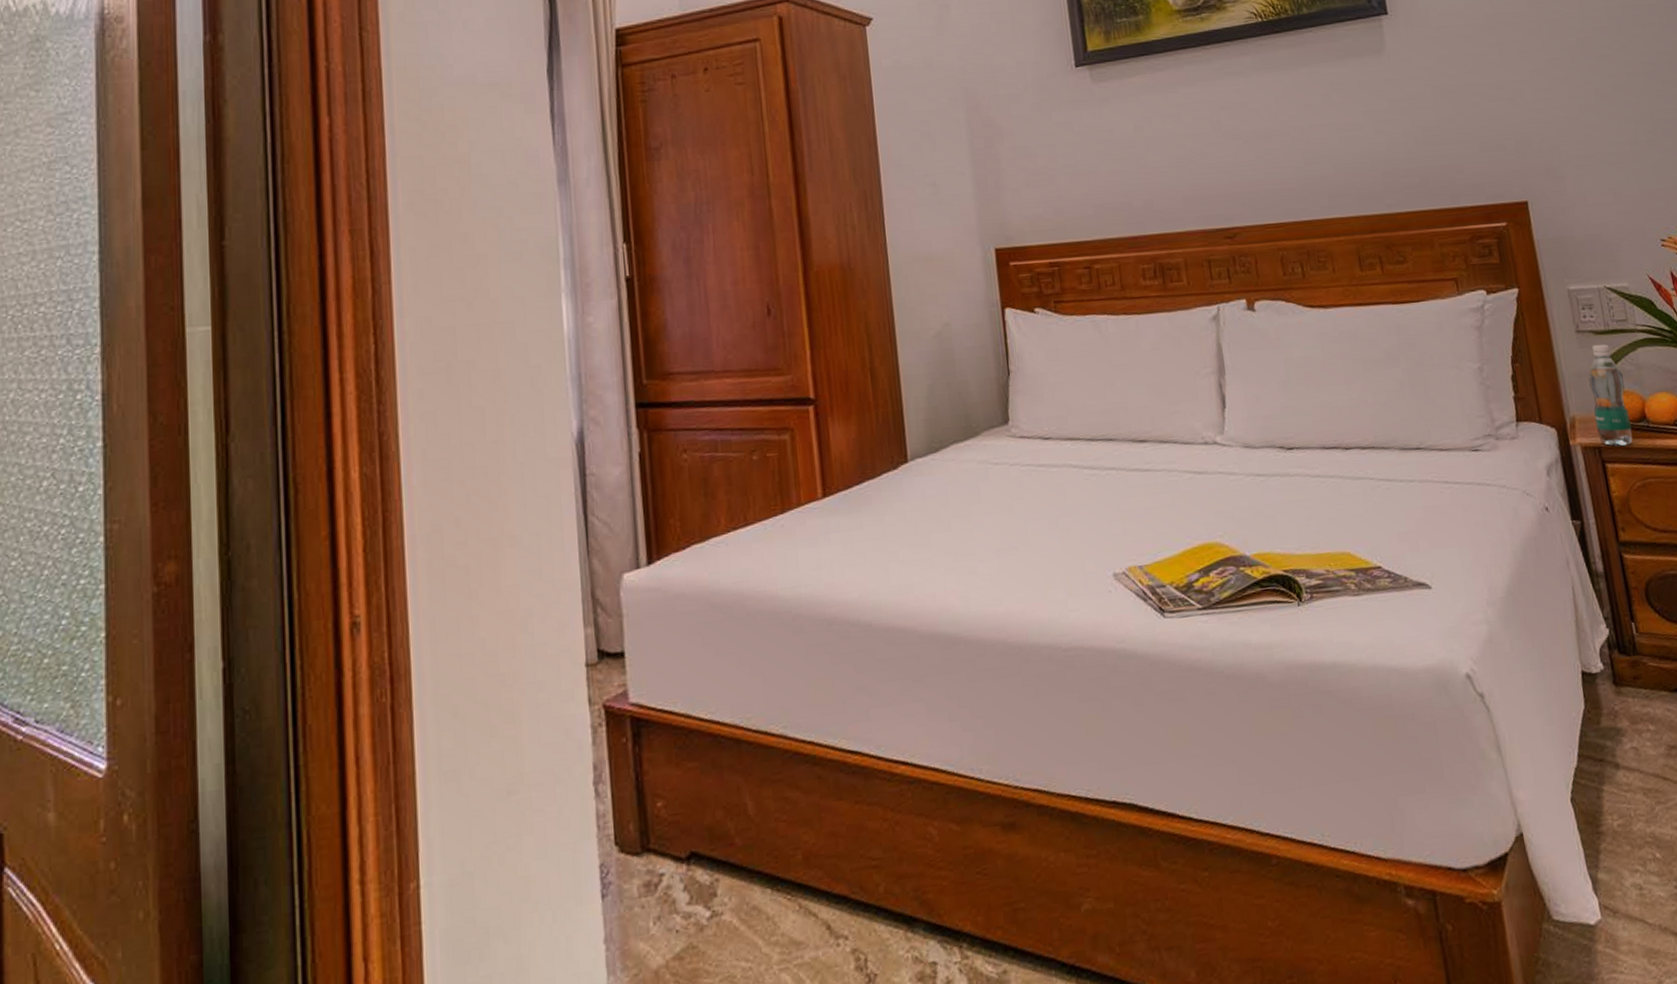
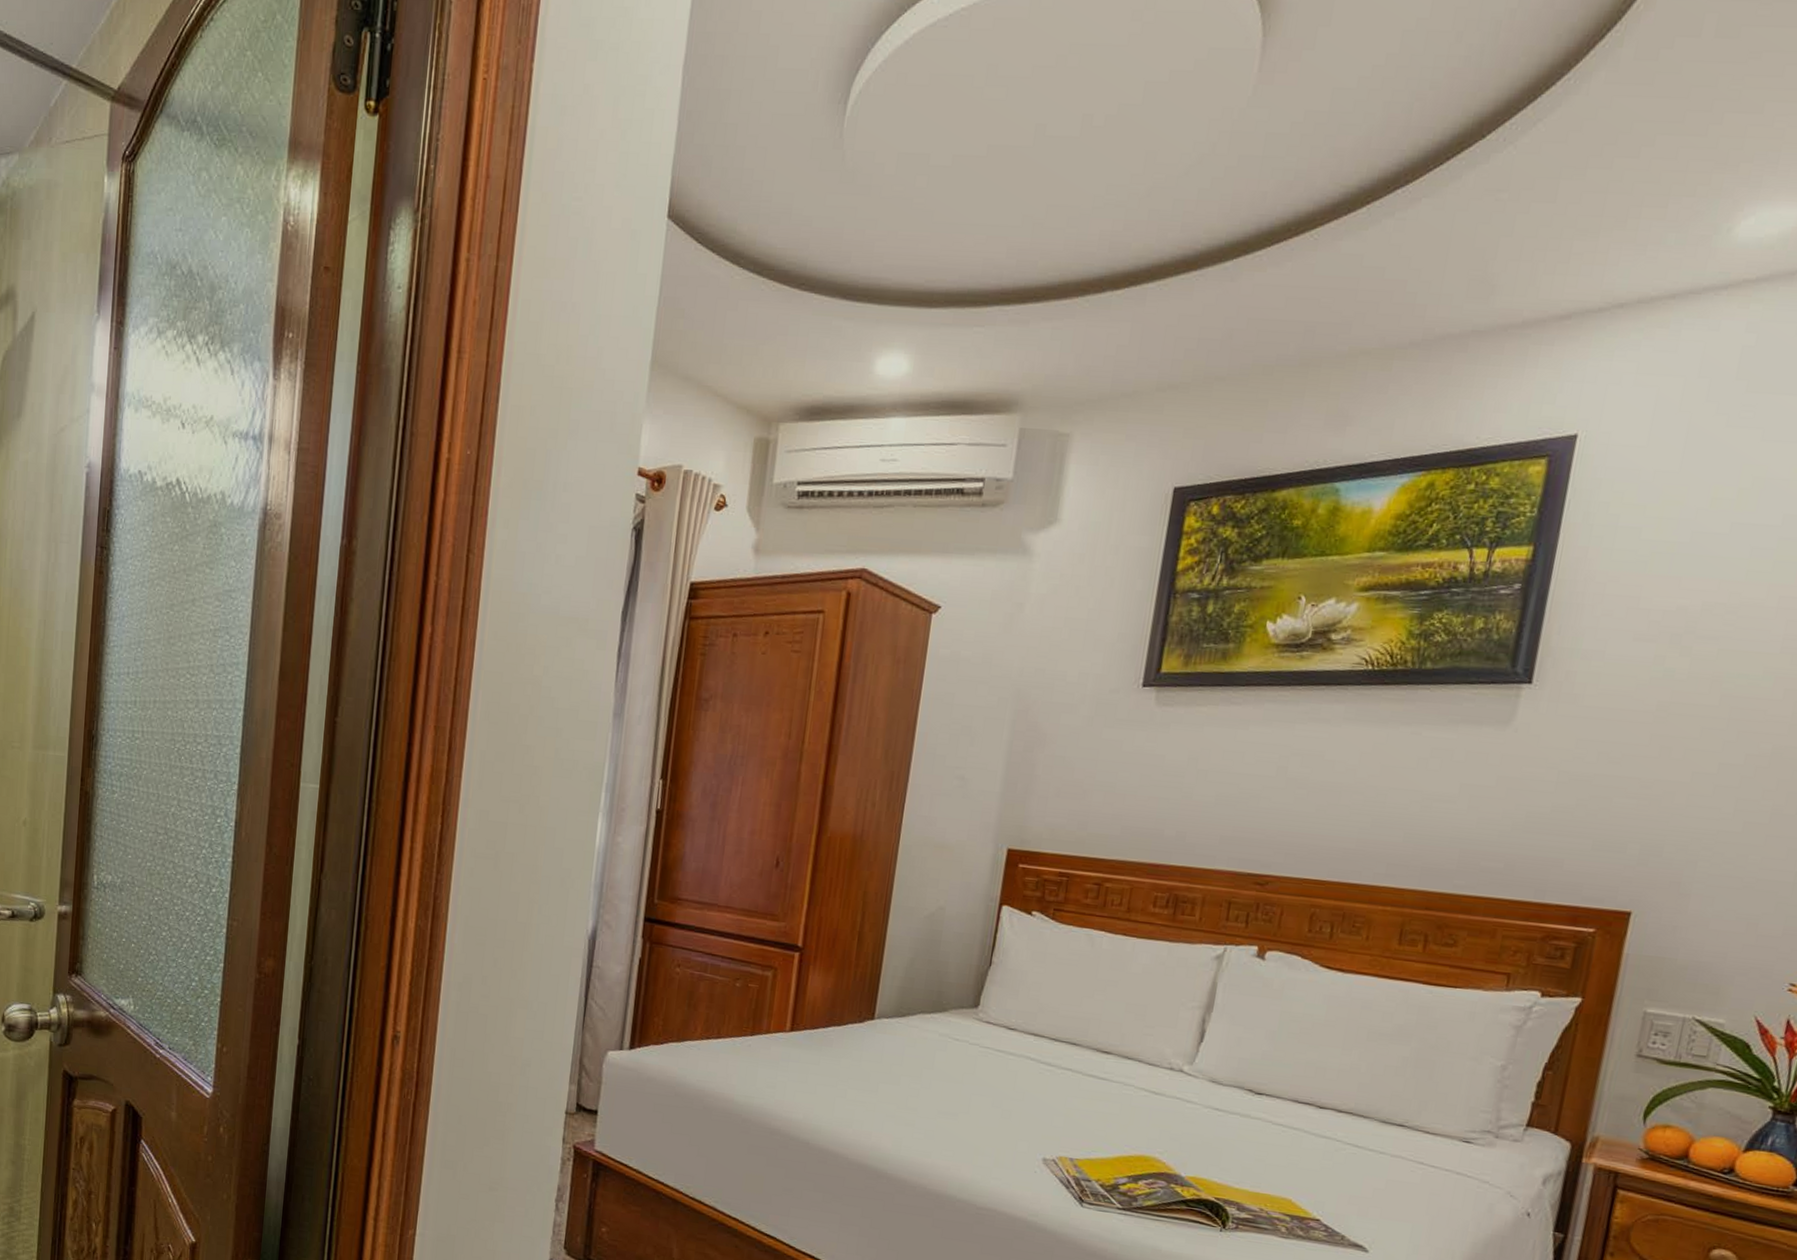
bottle: present [1588,344,1633,446] -> none [1620,1072,1678,1178]

